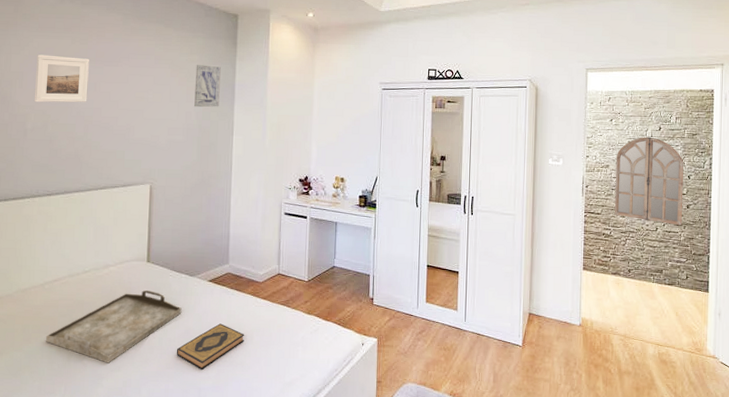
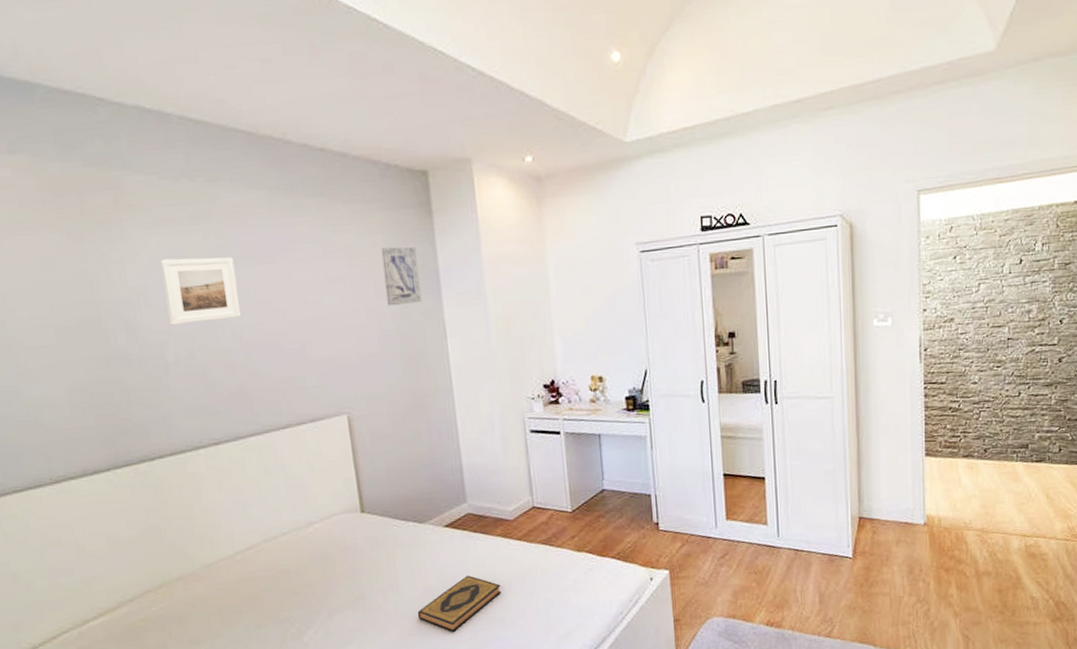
serving tray: present [45,290,182,363] -> none [249,546,417,639]
home mirror: present [614,137,684,226] -> none [962,274,1054,386]

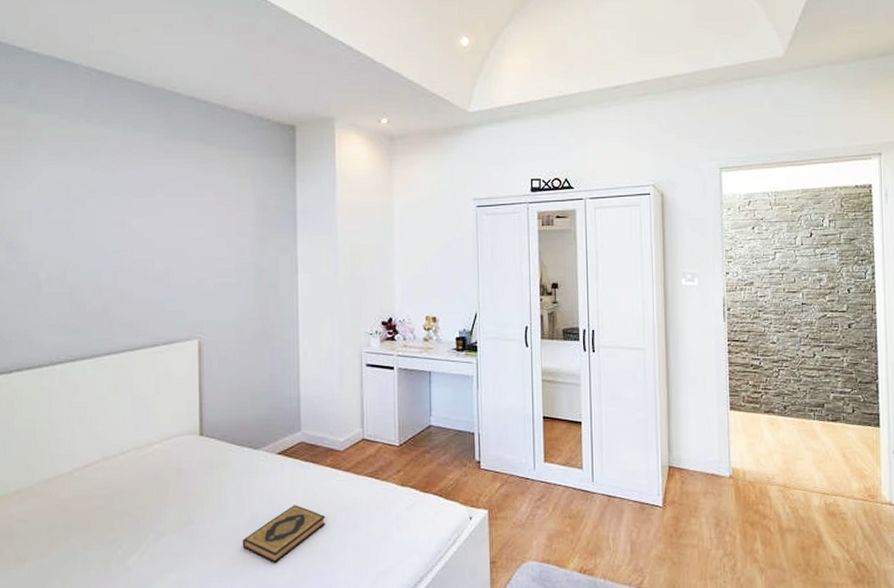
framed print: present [159,257,242,325] -> none [47,187,114,247]
wall art: present [381,246,422,307] -> none [247,189,278,242]

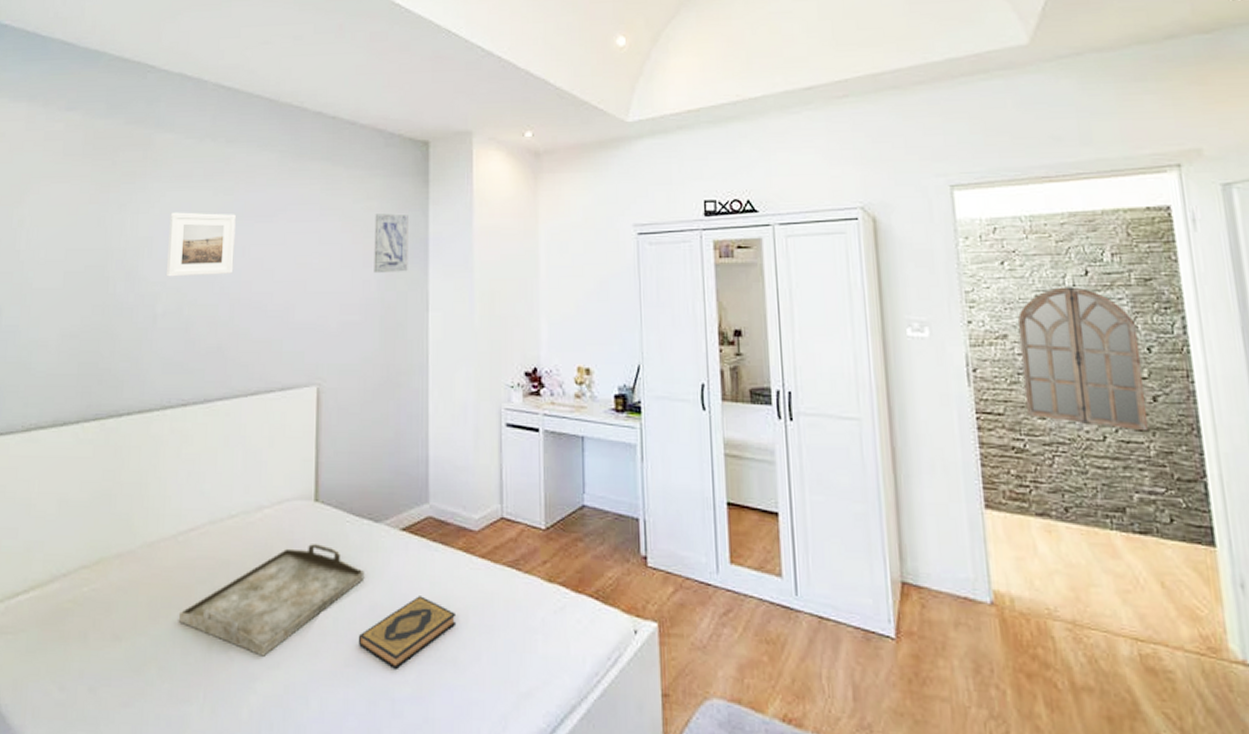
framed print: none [47,187,114,247] -> present [165,212,236,277]
serving tray: none [78,470,246,564] -> present [178,544,365,657]
wall art: none [247,189,278,242] -> present [374,213,408,274]
home mirror: none [761,245,844,350] -> present [1017,286,1150,432]

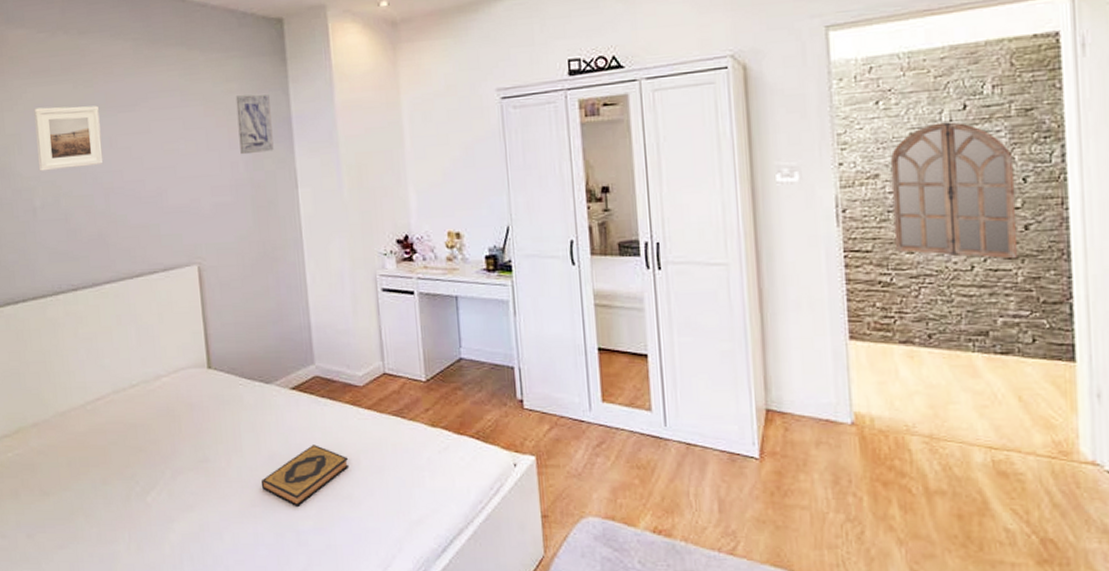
serving tray: present [178,544,365,657] -> none [96,405,262,502]

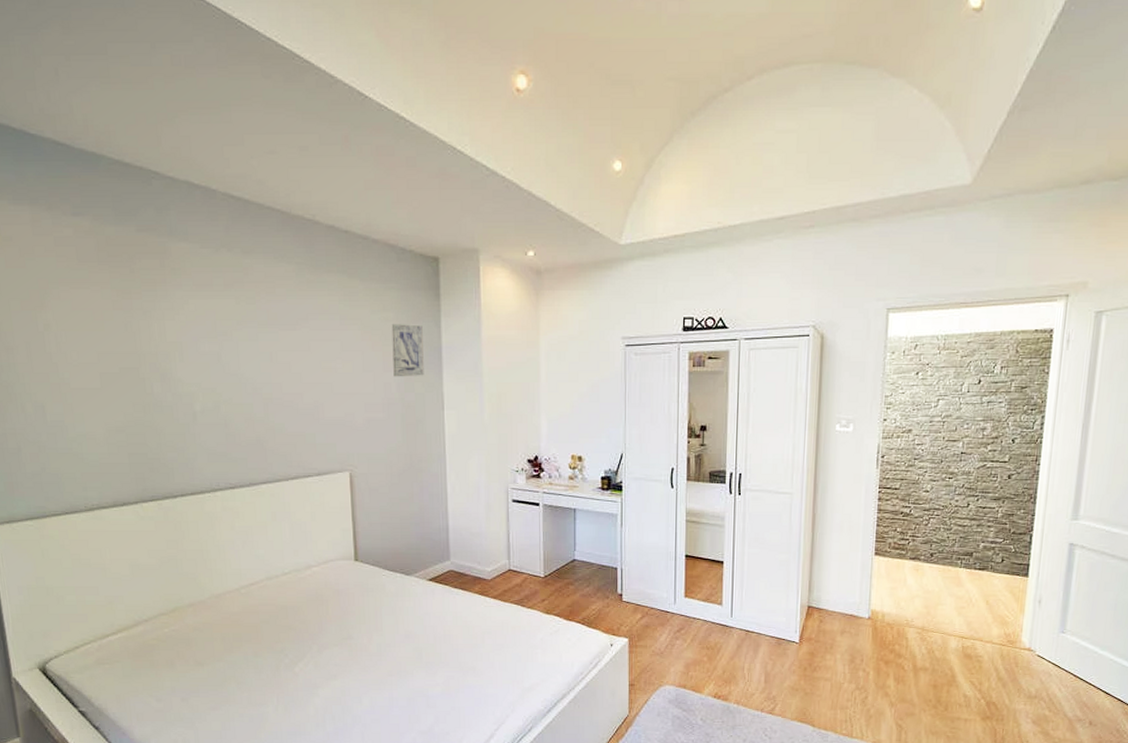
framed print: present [34,105,104,172] -> none [195,319,264,379]
hardback book: present [261,445,350,506] -> none [397,626,475,676]
home mirror: present [890,122,1019,259] -> none [916,392,1008,500]

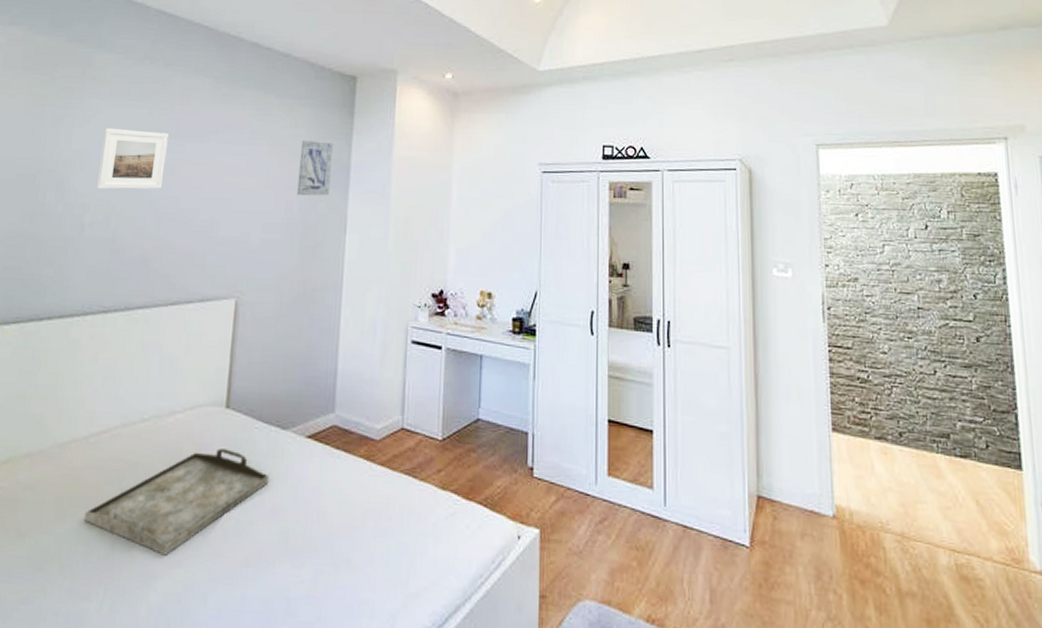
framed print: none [195,319,264,379] -> present [96,128,169,190]
serving tray: none [248,592,400,672] -> present [83,448,270,556]

